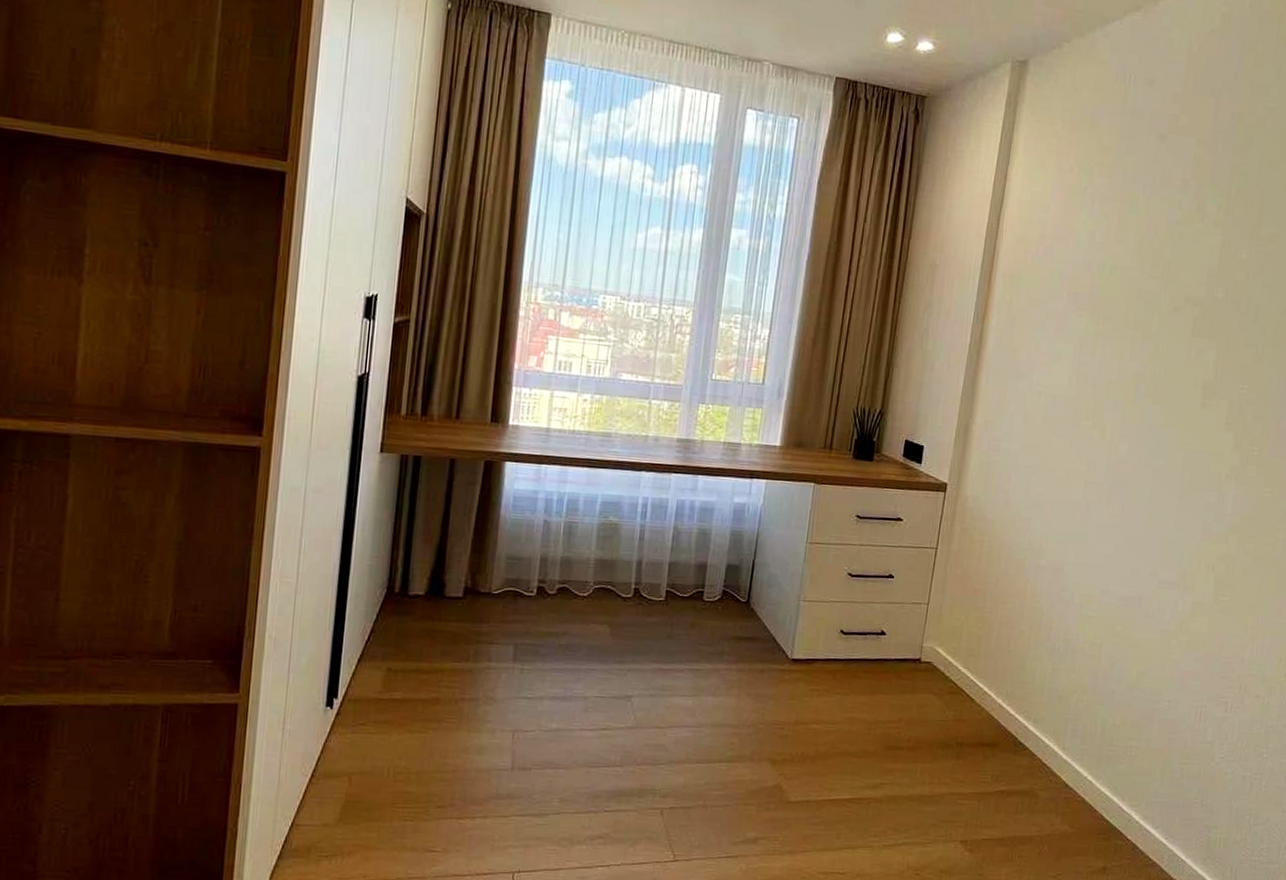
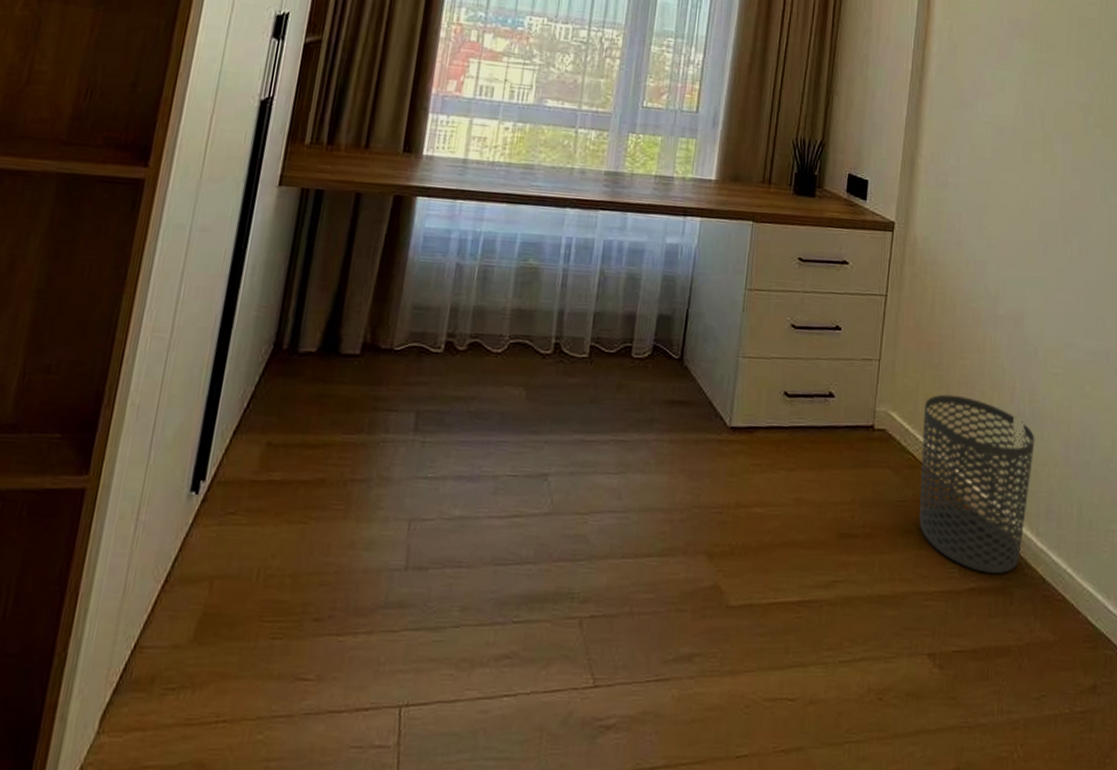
waste bin: none [958,633,1067,779] -> present [919,394,1035,573]

